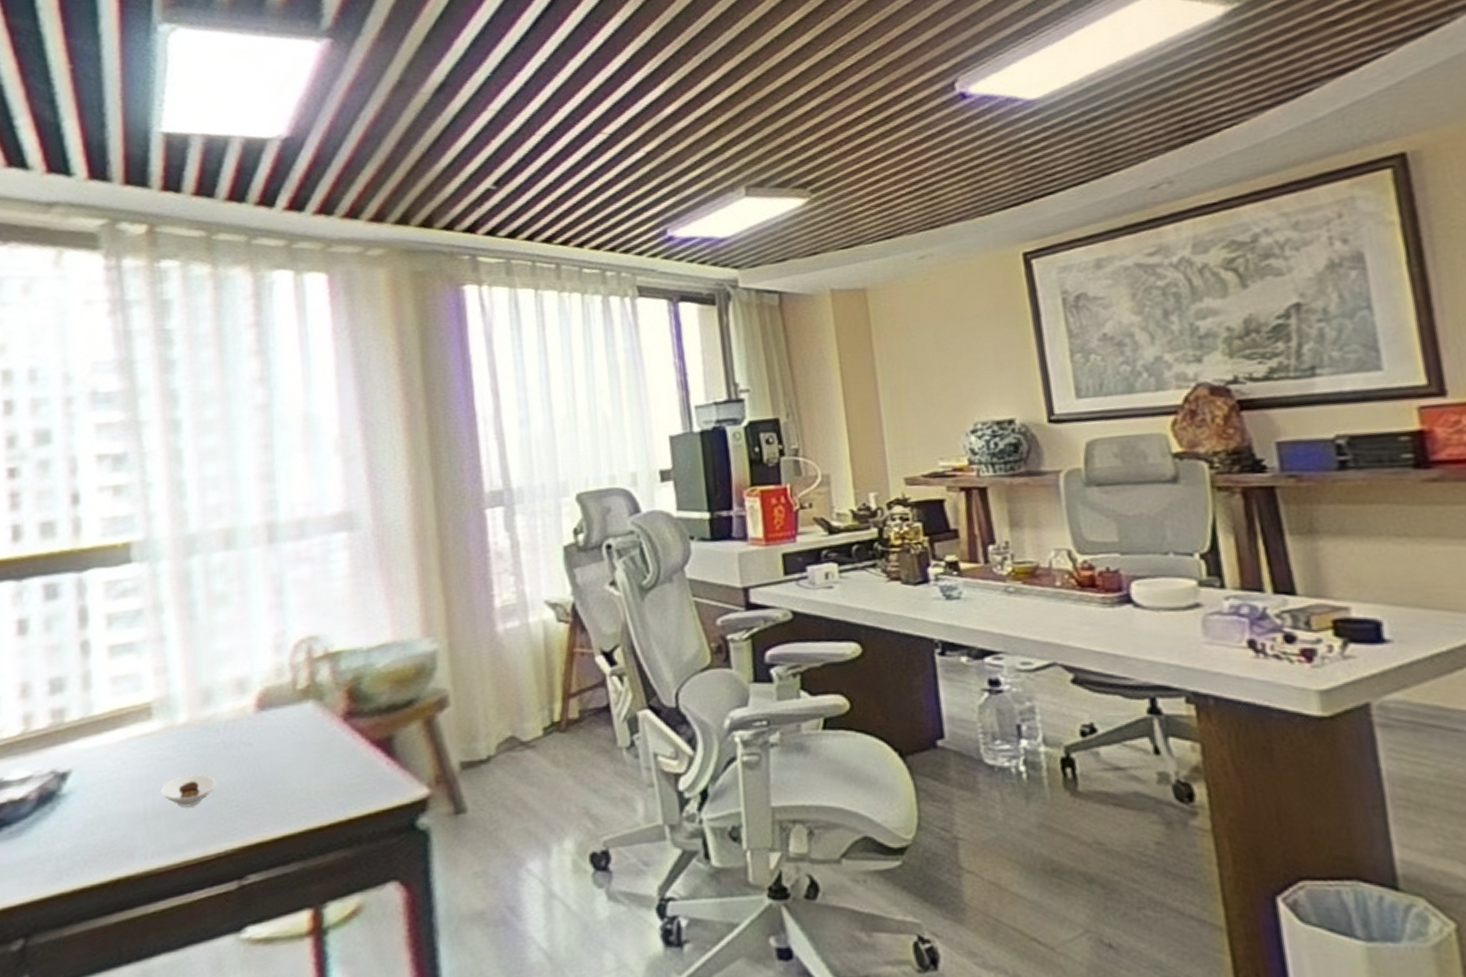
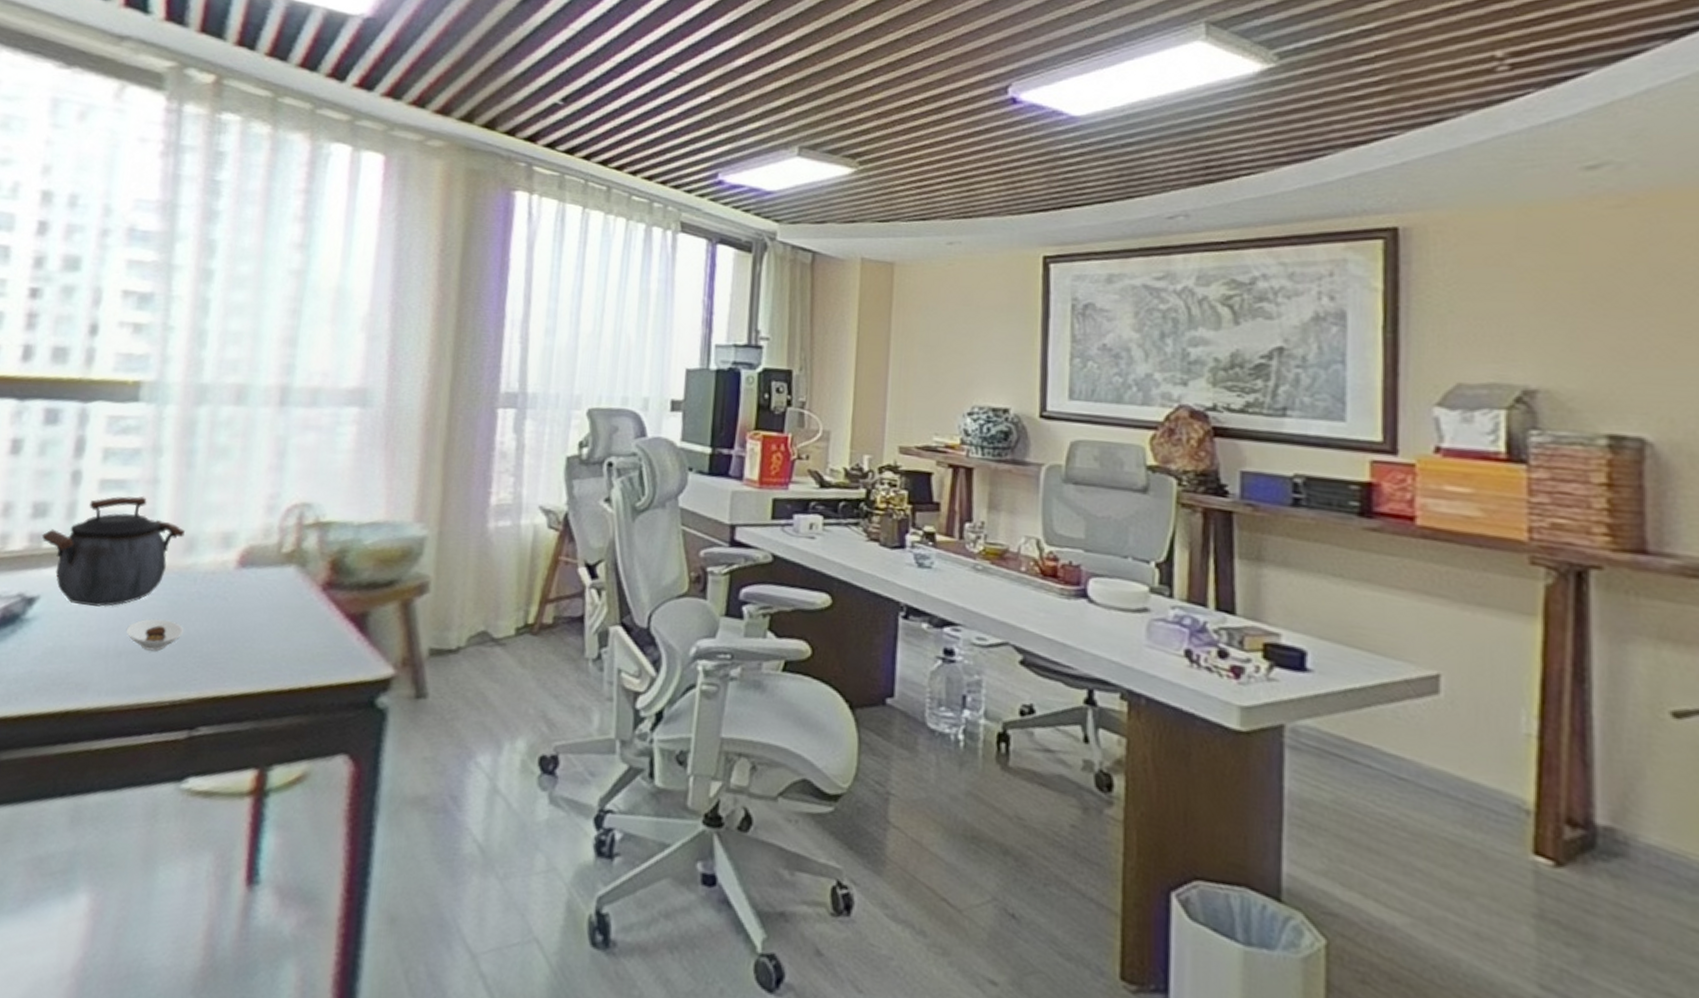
kettle: none [62,655,199,773] -> present [41,496,185,607]

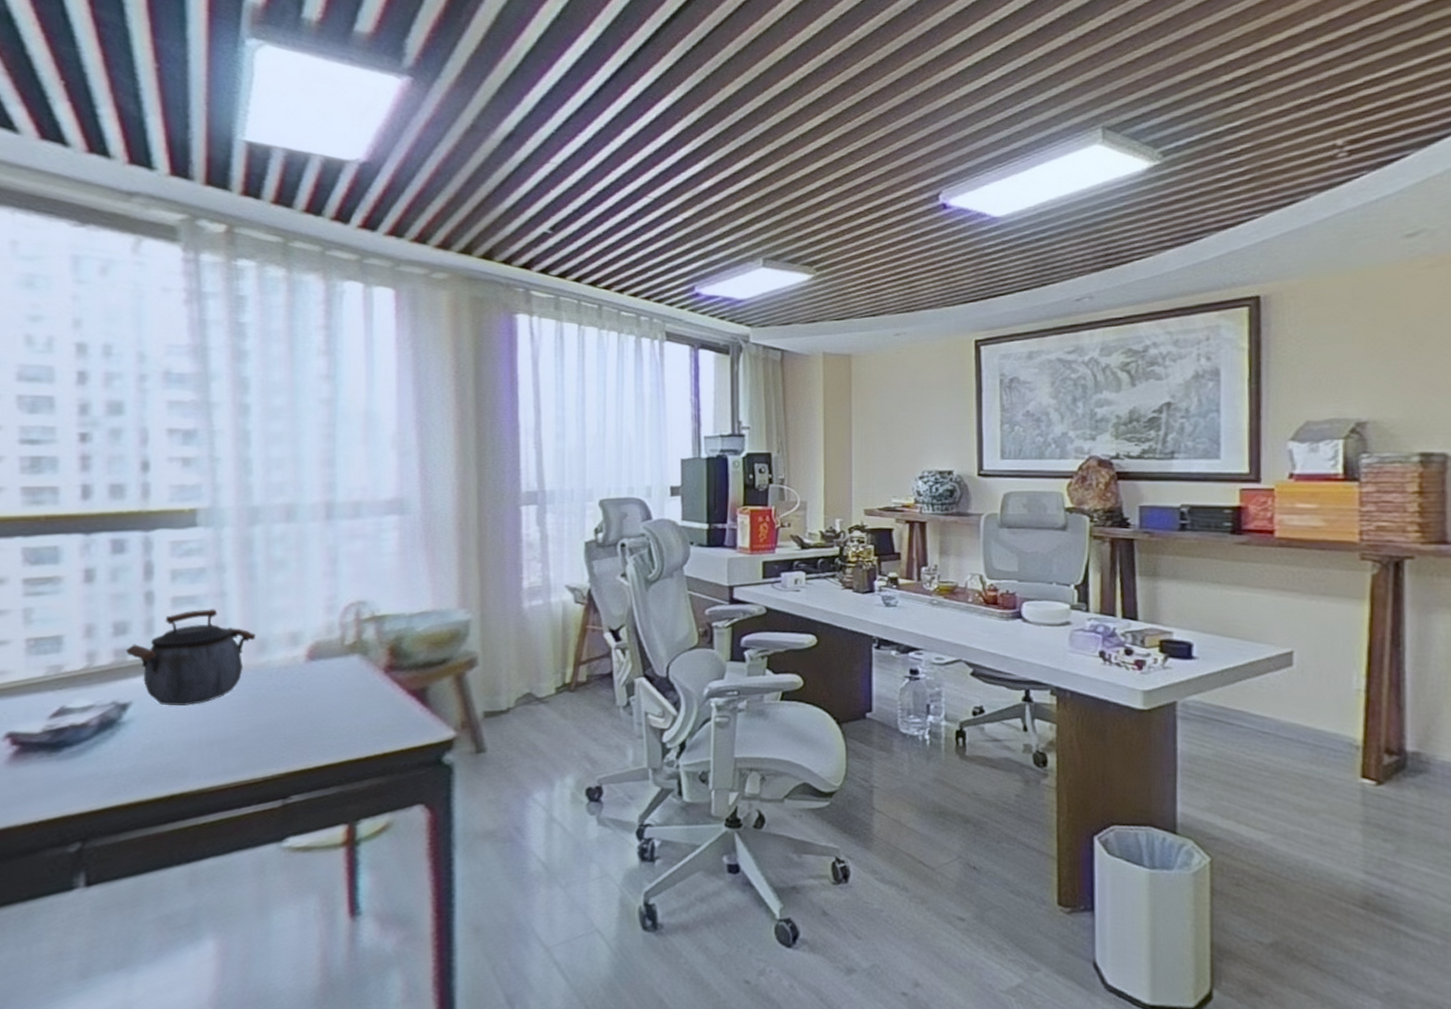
saucer: present [126,619,184,651] -> none [214,710,267,738]

